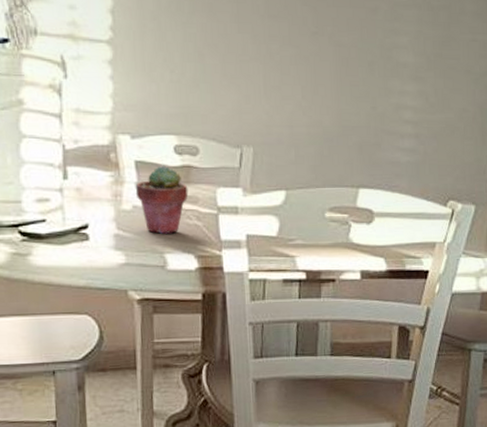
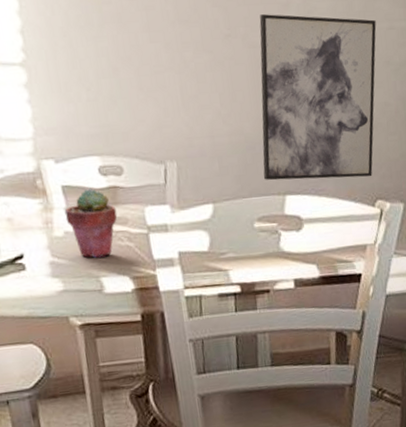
wall art: none [338,17,460,178] -> present [259,14,377,181]

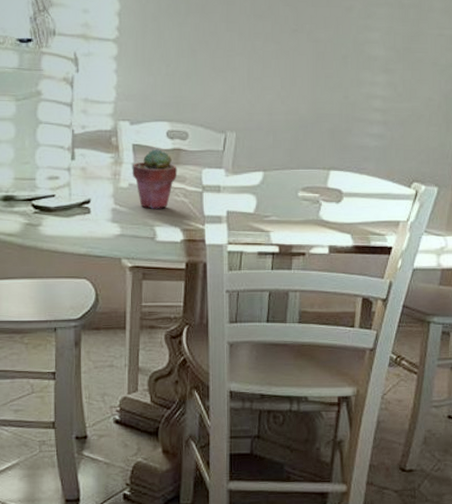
wall art: present [259,14,377,181] -> none [311,15,428,161]

